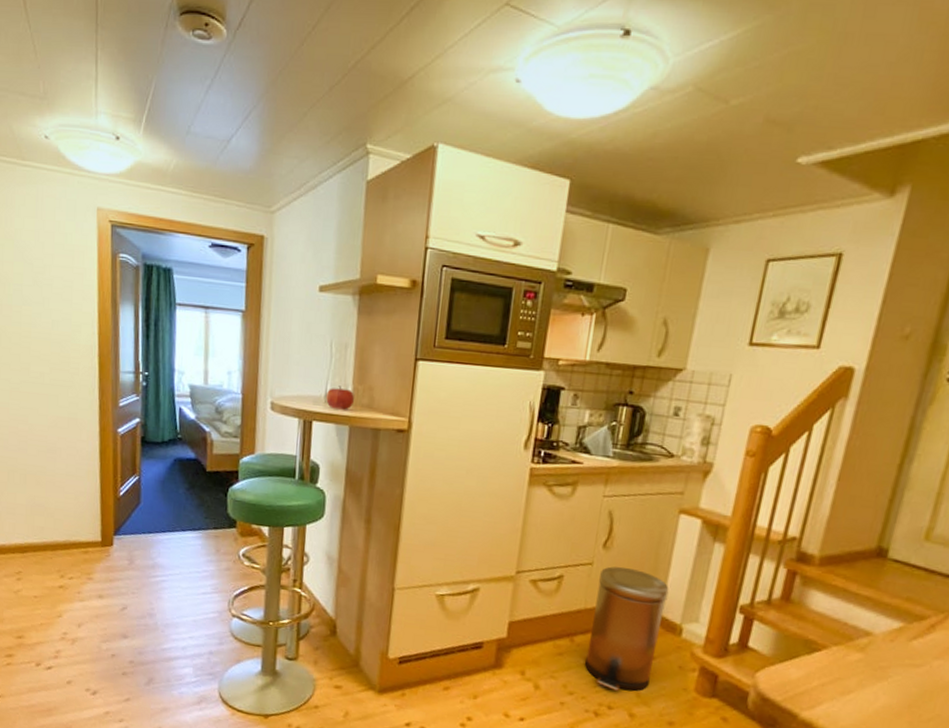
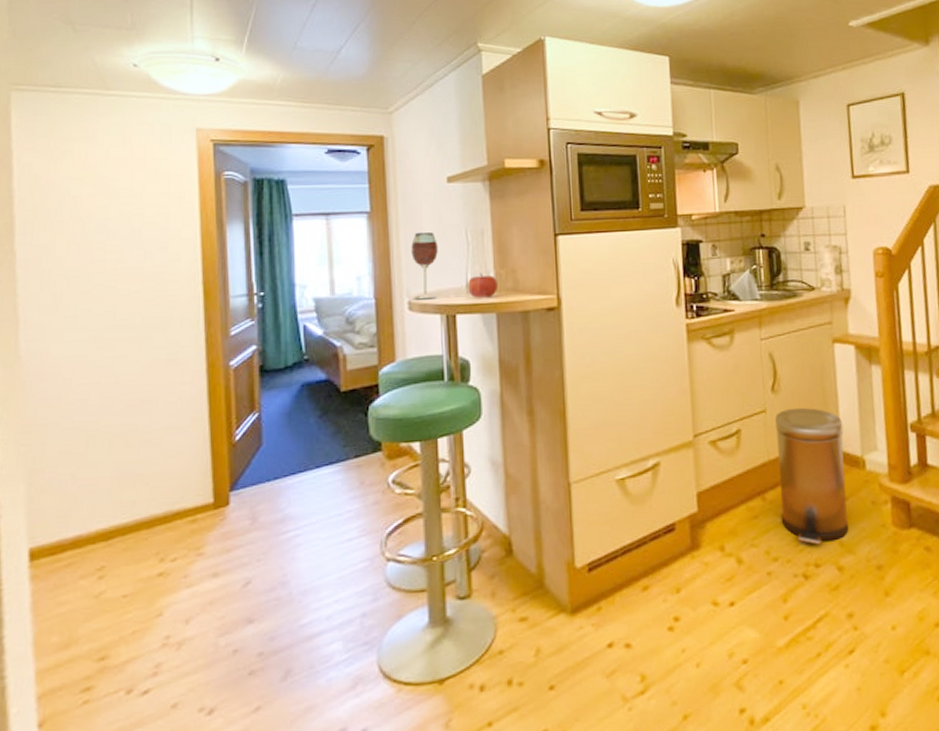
wineglass: none [276,338,303,403] -> present [411,232,438,300]

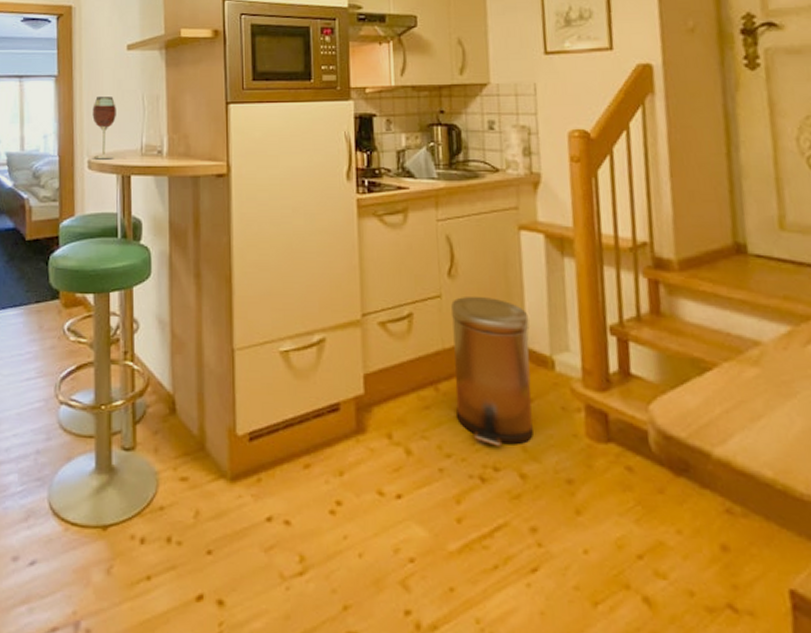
fruit: present [468,273,499,298] -> none [143,137,171,161]

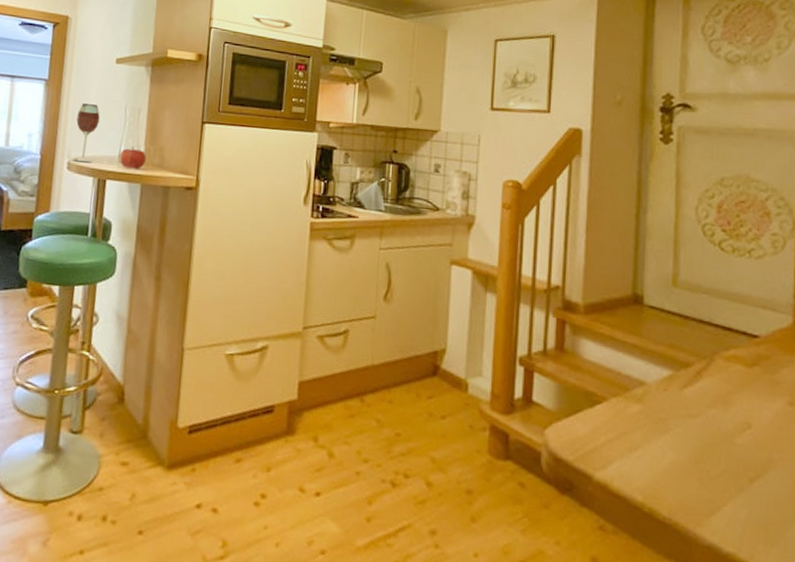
fruit: none [143,137,171,161] -> present [120,147,147,169]
pedal bin: present [450,296,533,446] -> none [377,319,450,456]

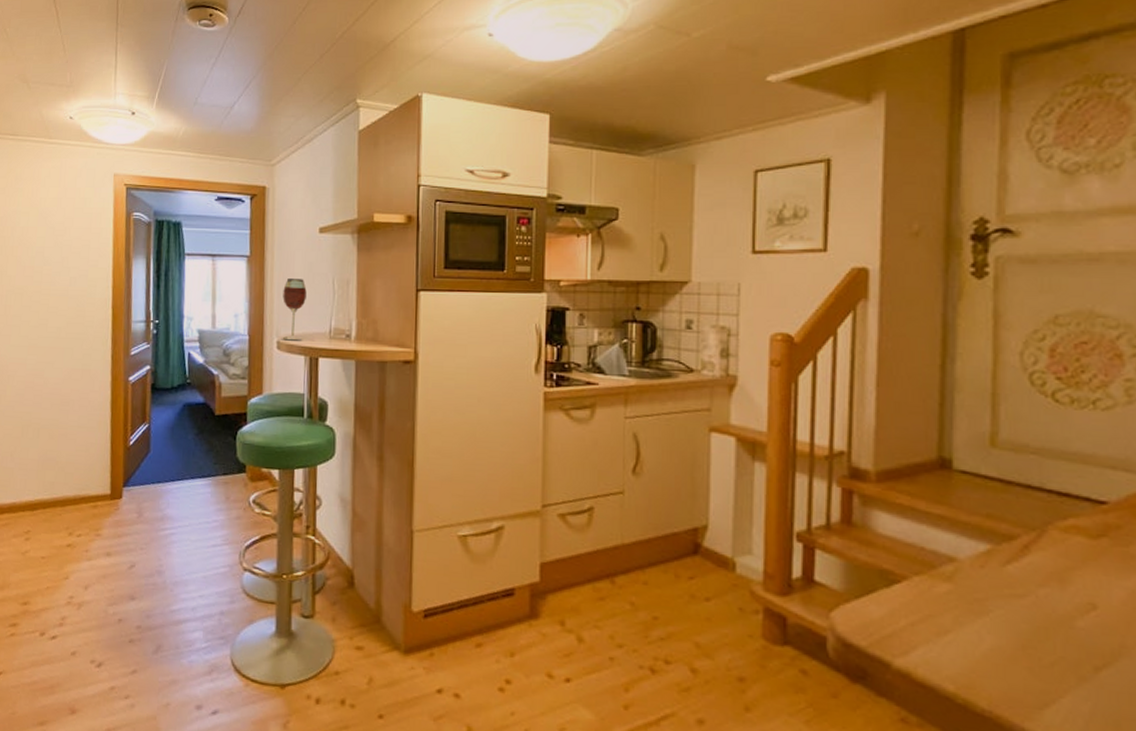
fruit: present [120,147,147,169] -> none [331,321,360,345]

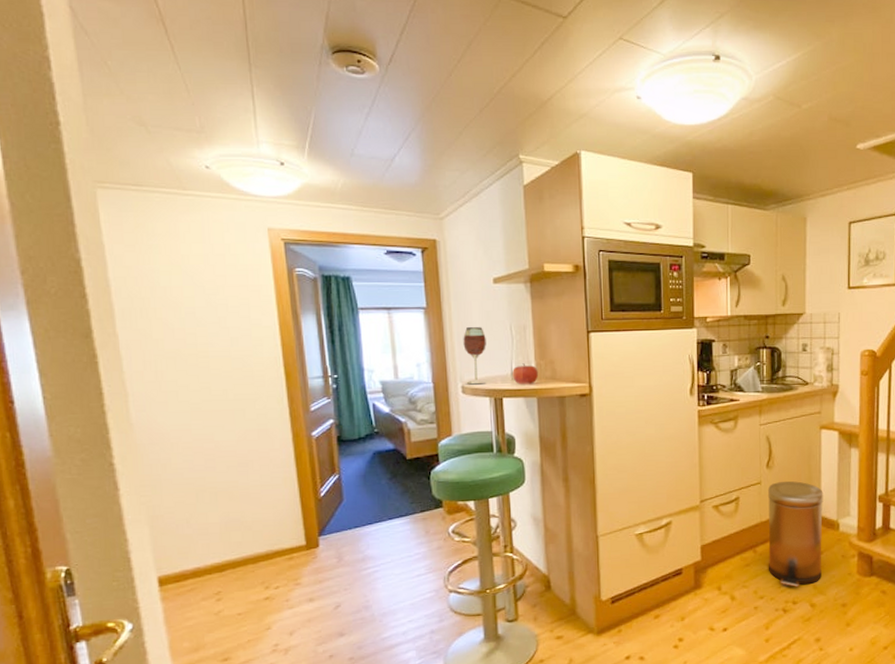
fruit: none [331,321,360,345] -> present [513,363,539,384]
pedal bin: none [631,494,713,641] -> present [767,481,824,587]

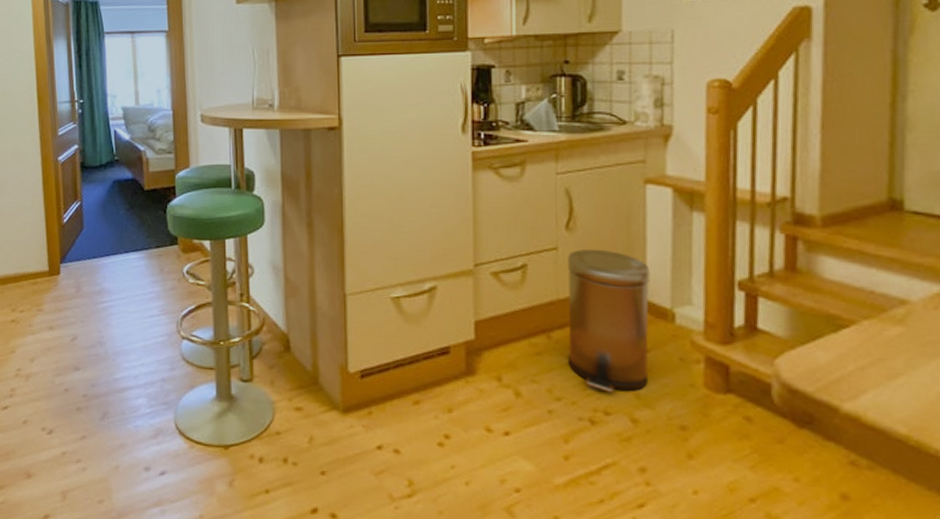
wineglass: present [463,327,487,385] -> none [204,51,227,113]
fruit: present [513,363,539,384] -> none [254,91,282,114]

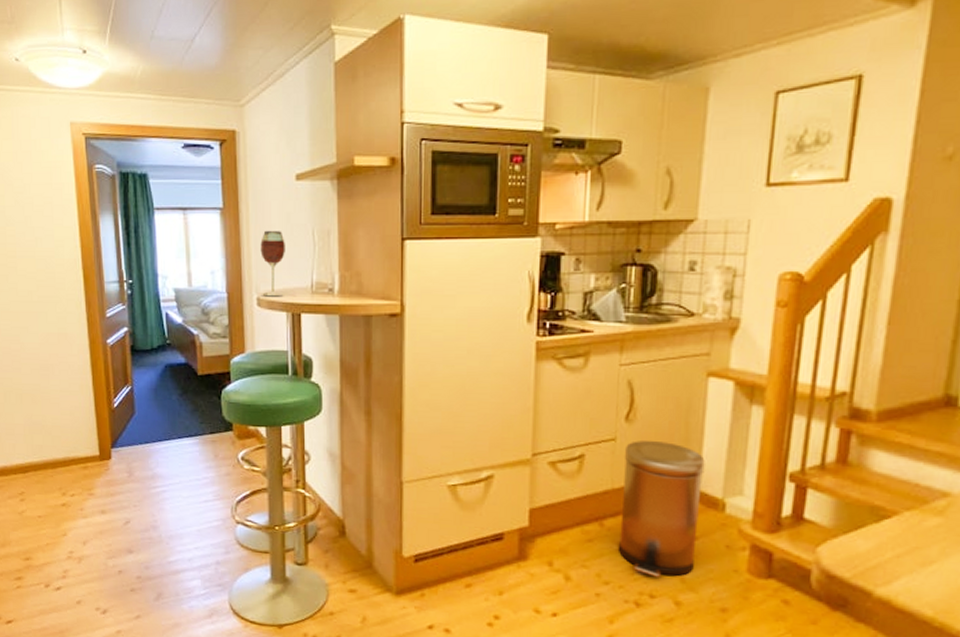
wineglass: none [204,51,227,113] -> present [260,231,285,297]

